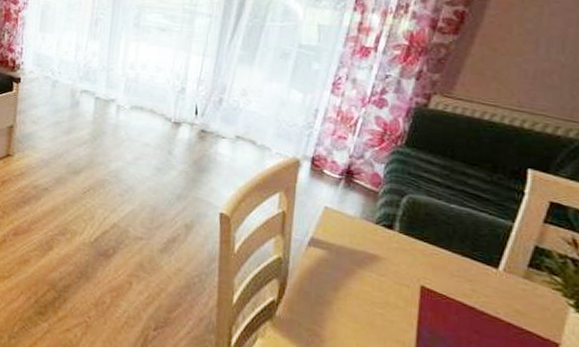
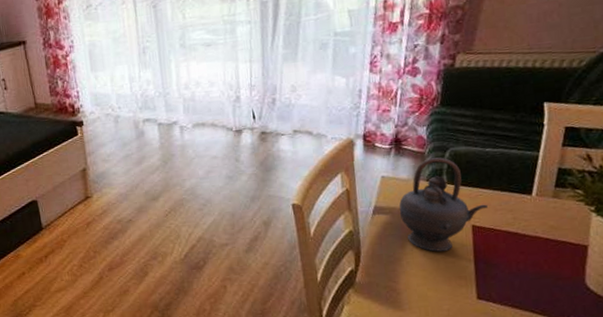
teapot: none [338,200,443,307] -> present [399,157,488,252]

